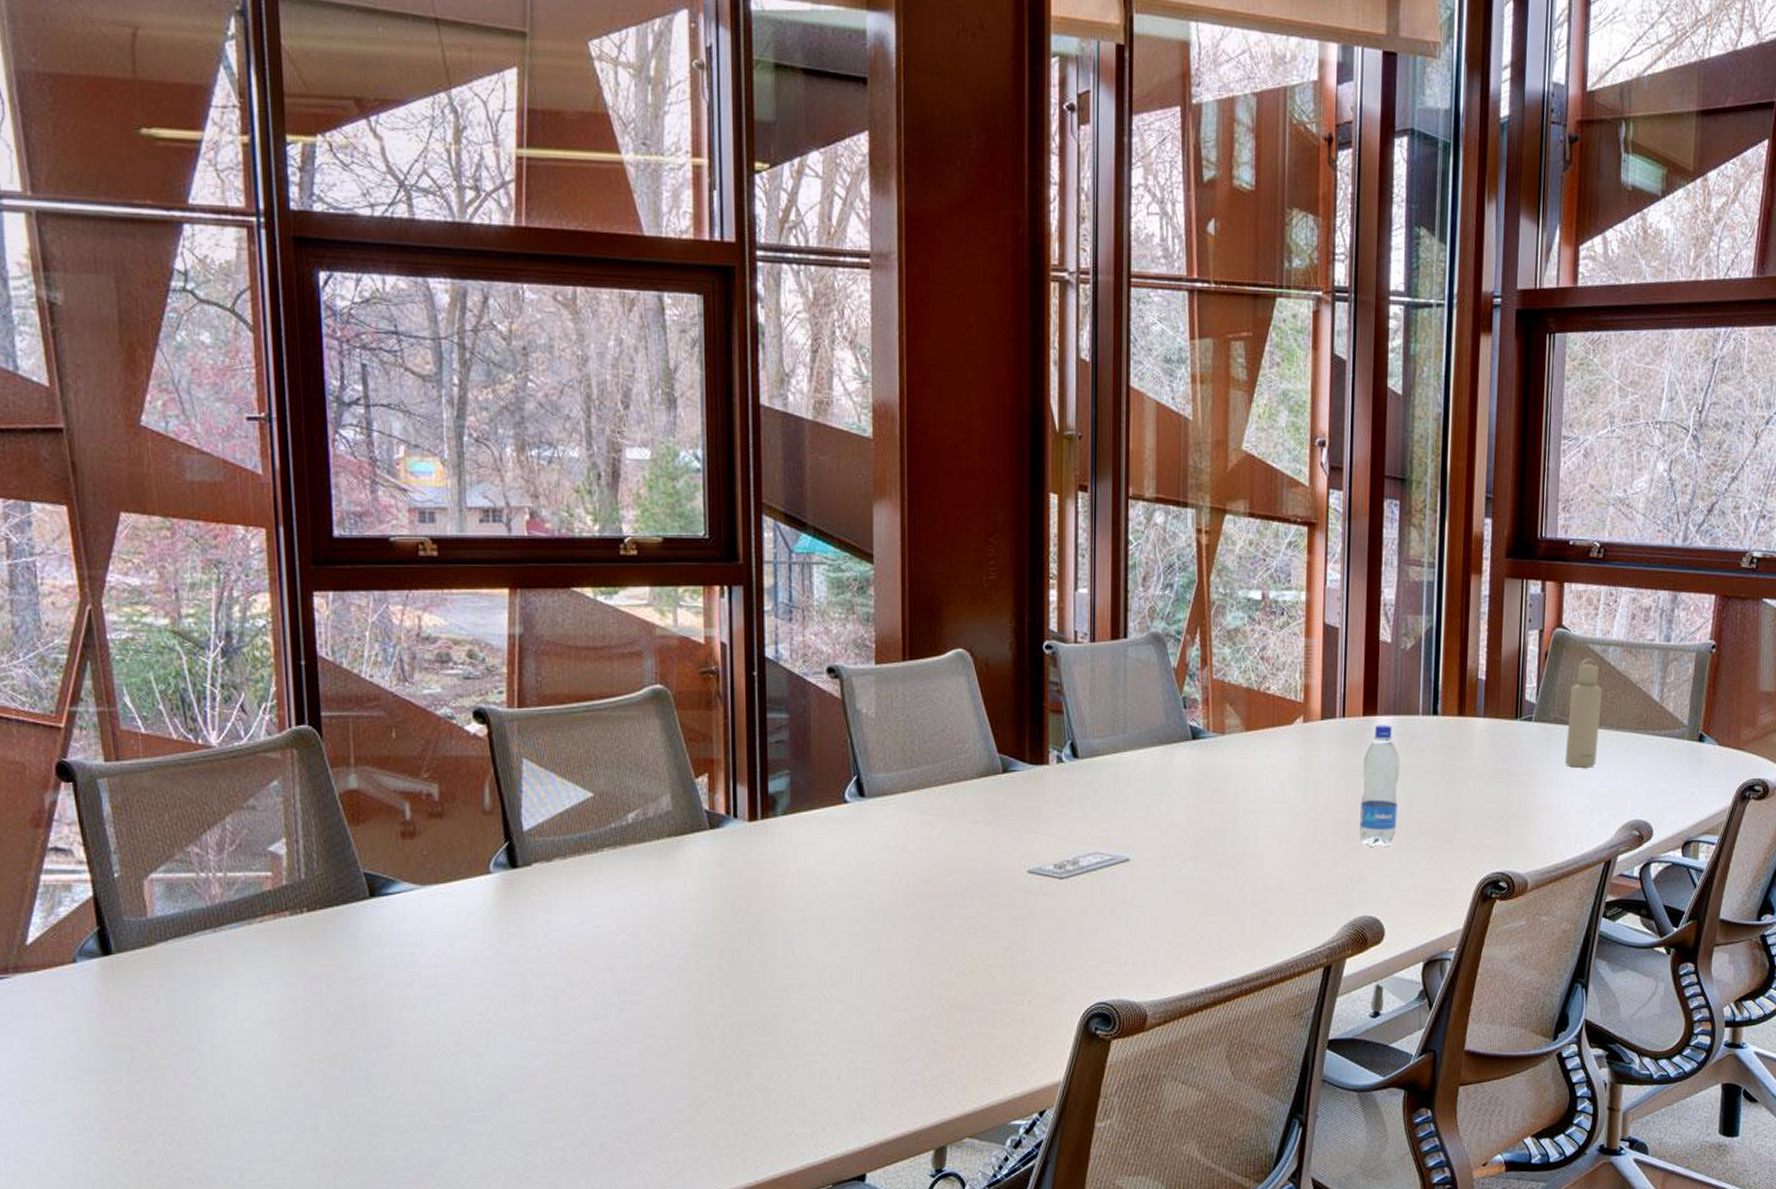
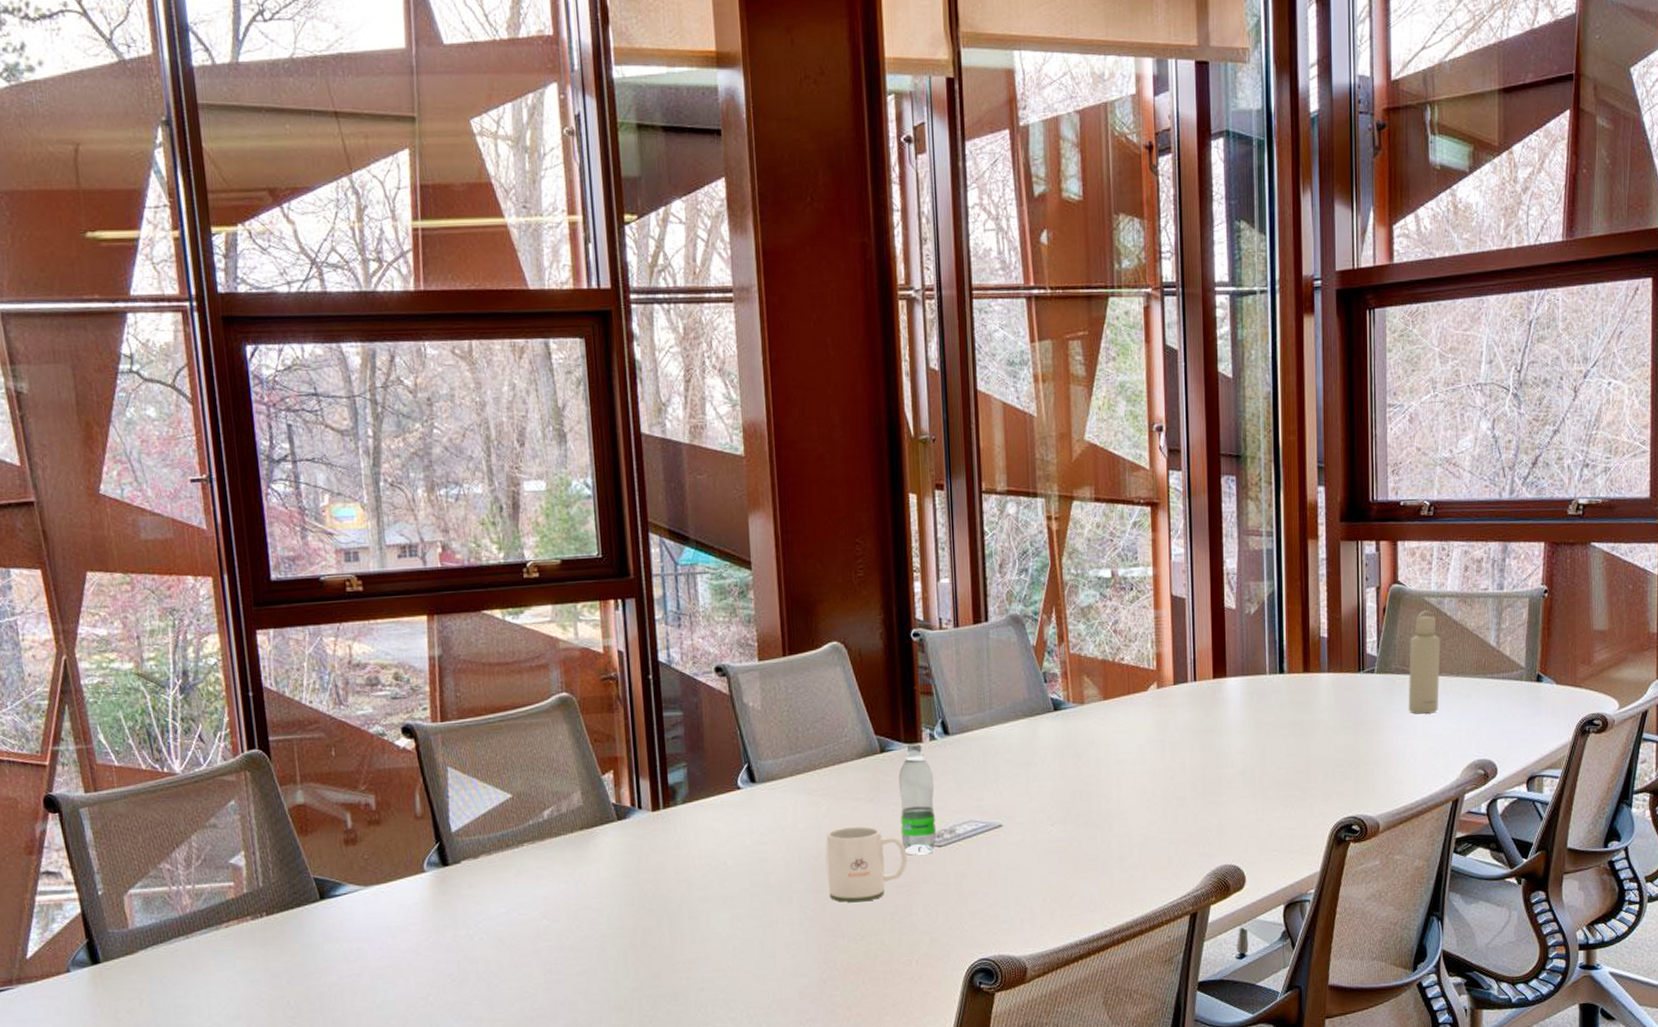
mug: none [936,852,1025,934] -> present [825,826,907,903]
bottle: none [1020,766,1059,886] -> present [898,744,937,855]
bottle: present [1360,725,1400,847] -> none [1216,685,1251,800]

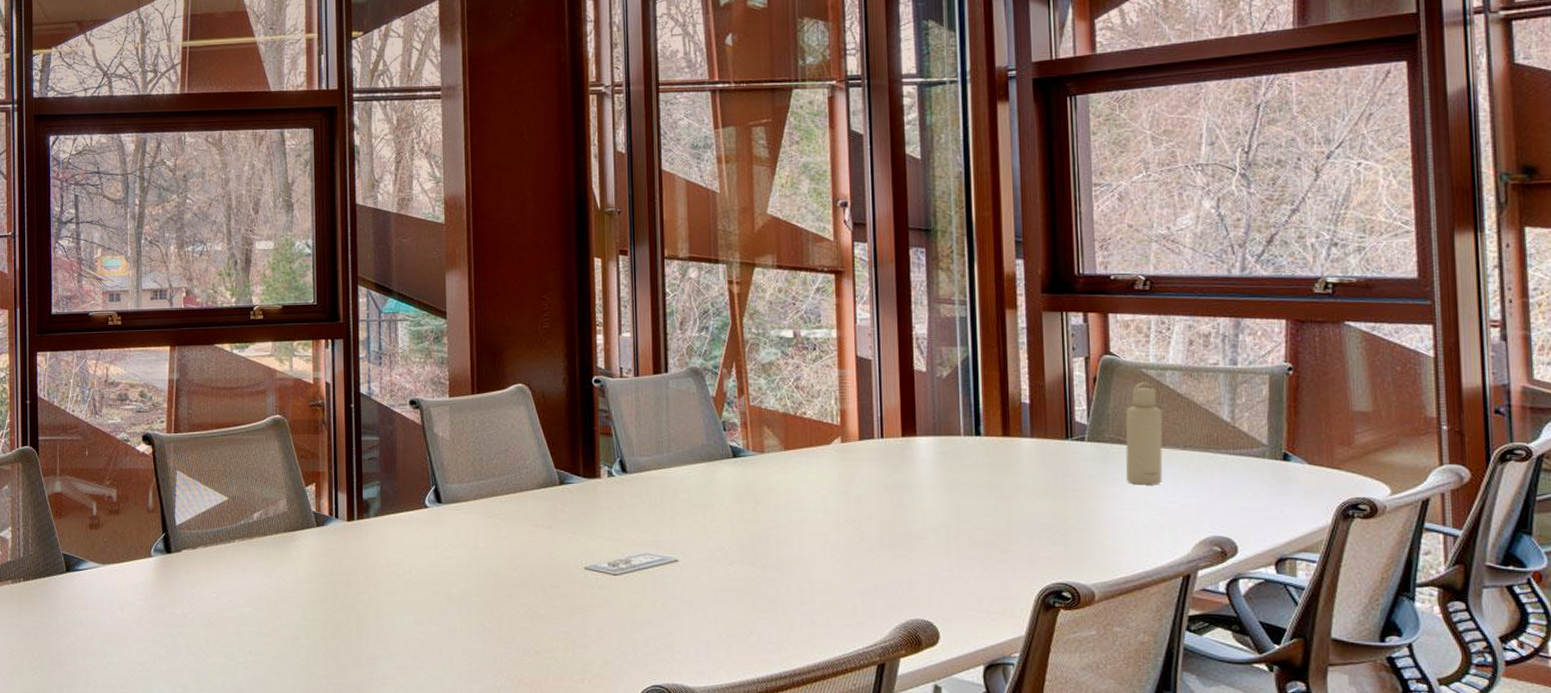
mug: present [825,826,907,903] -> none [504,550,583,620]
bottle: present [898,744,937,855] -> none [576,479,612,581]

